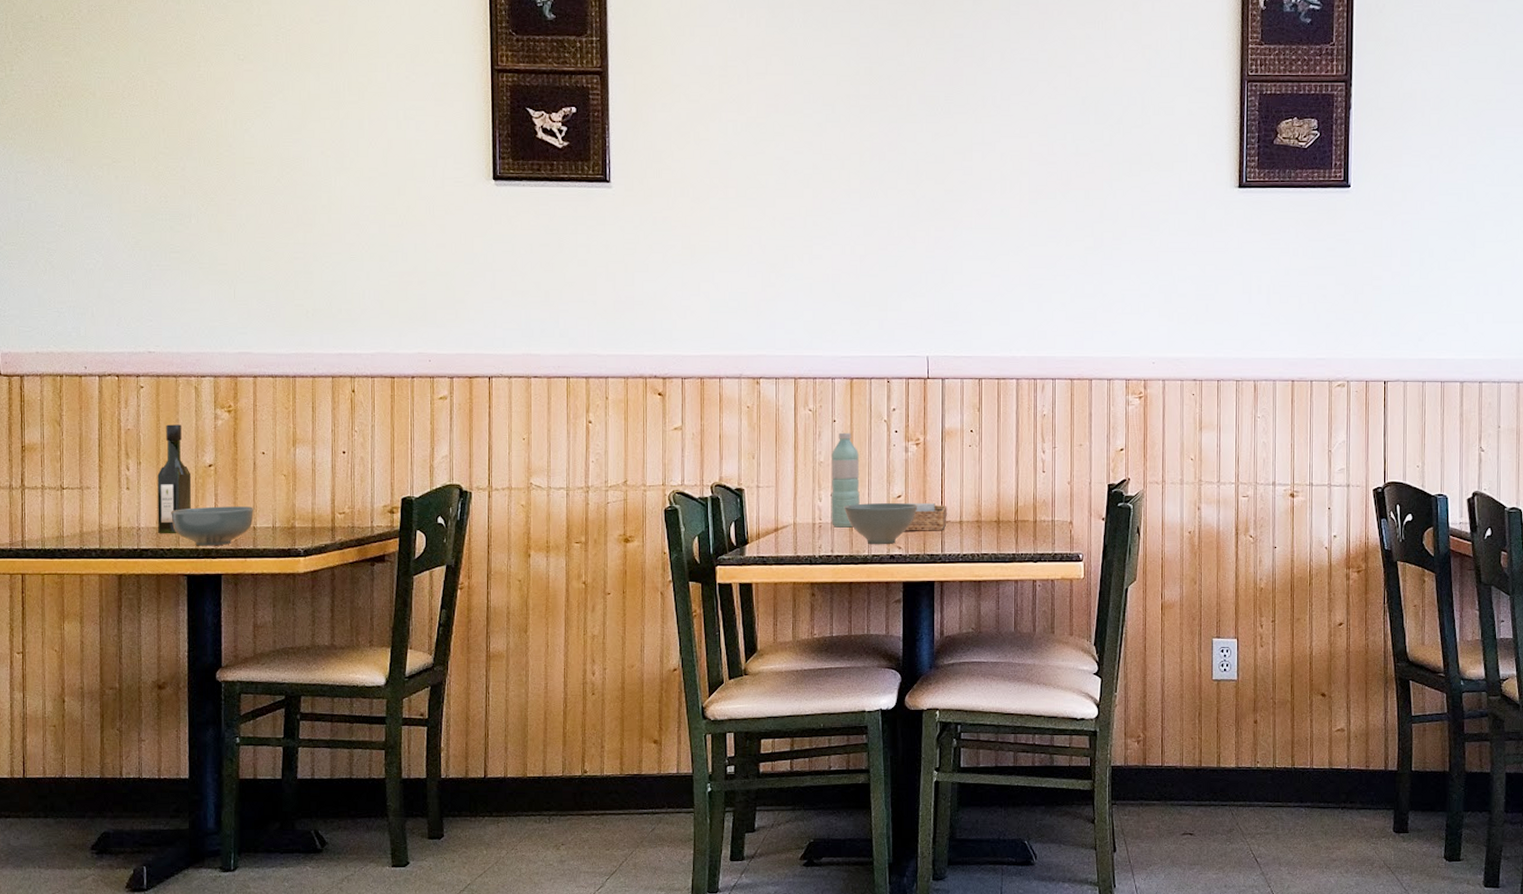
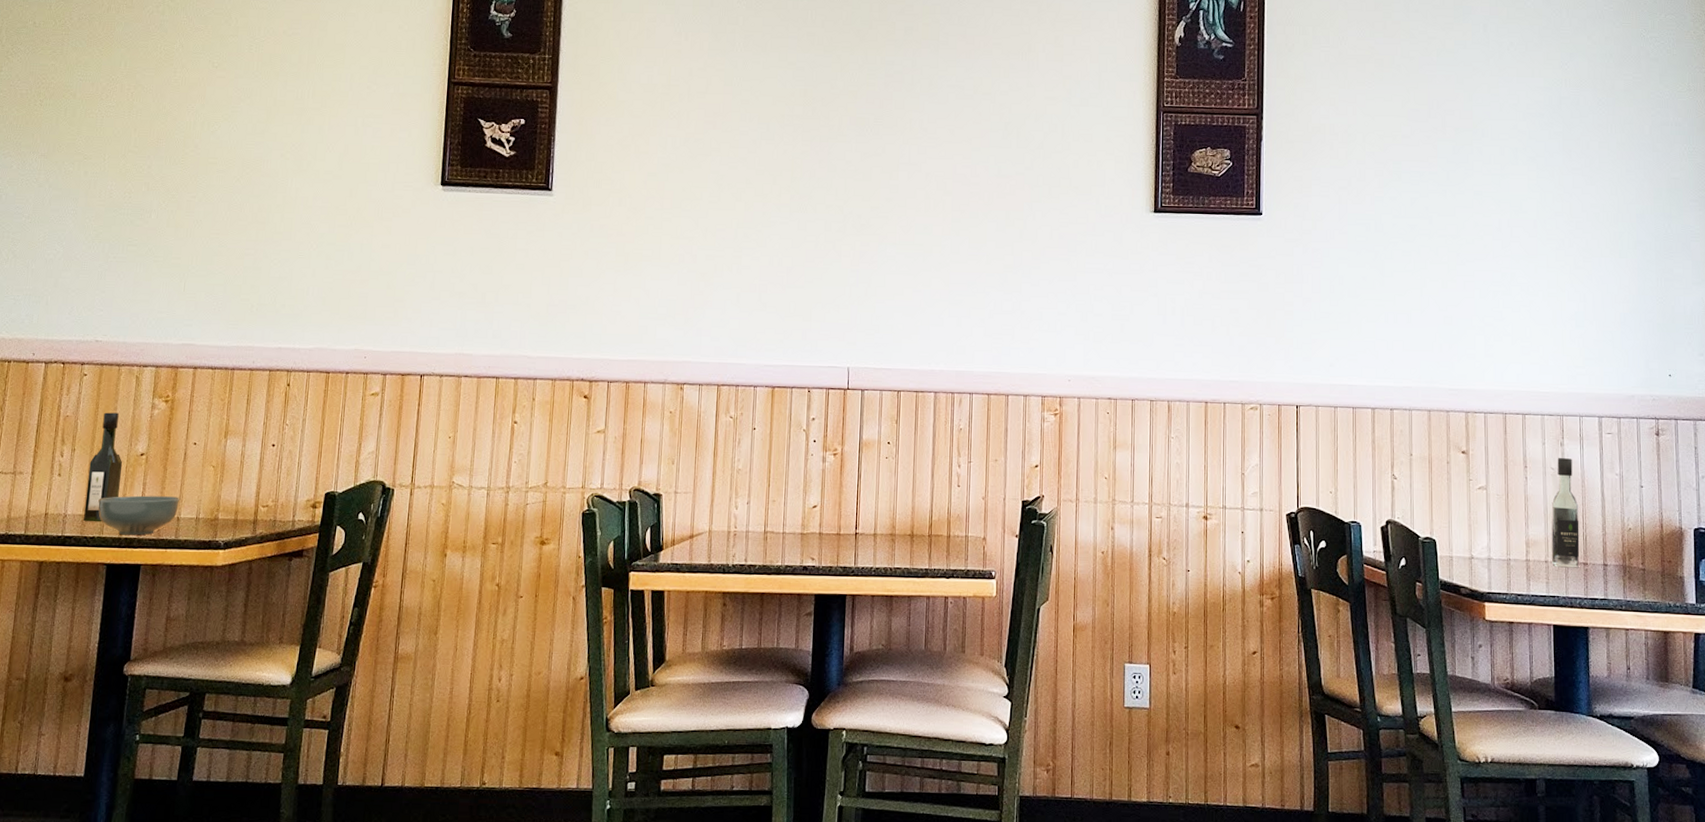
bottle: present [831,432,860,528] -> none [746,440,777,537]
bowl: present [843,503,918,545] -> none [759,512,833,556]
napkin holder: present [905,502,947,531] -> none [819,513,862,543]

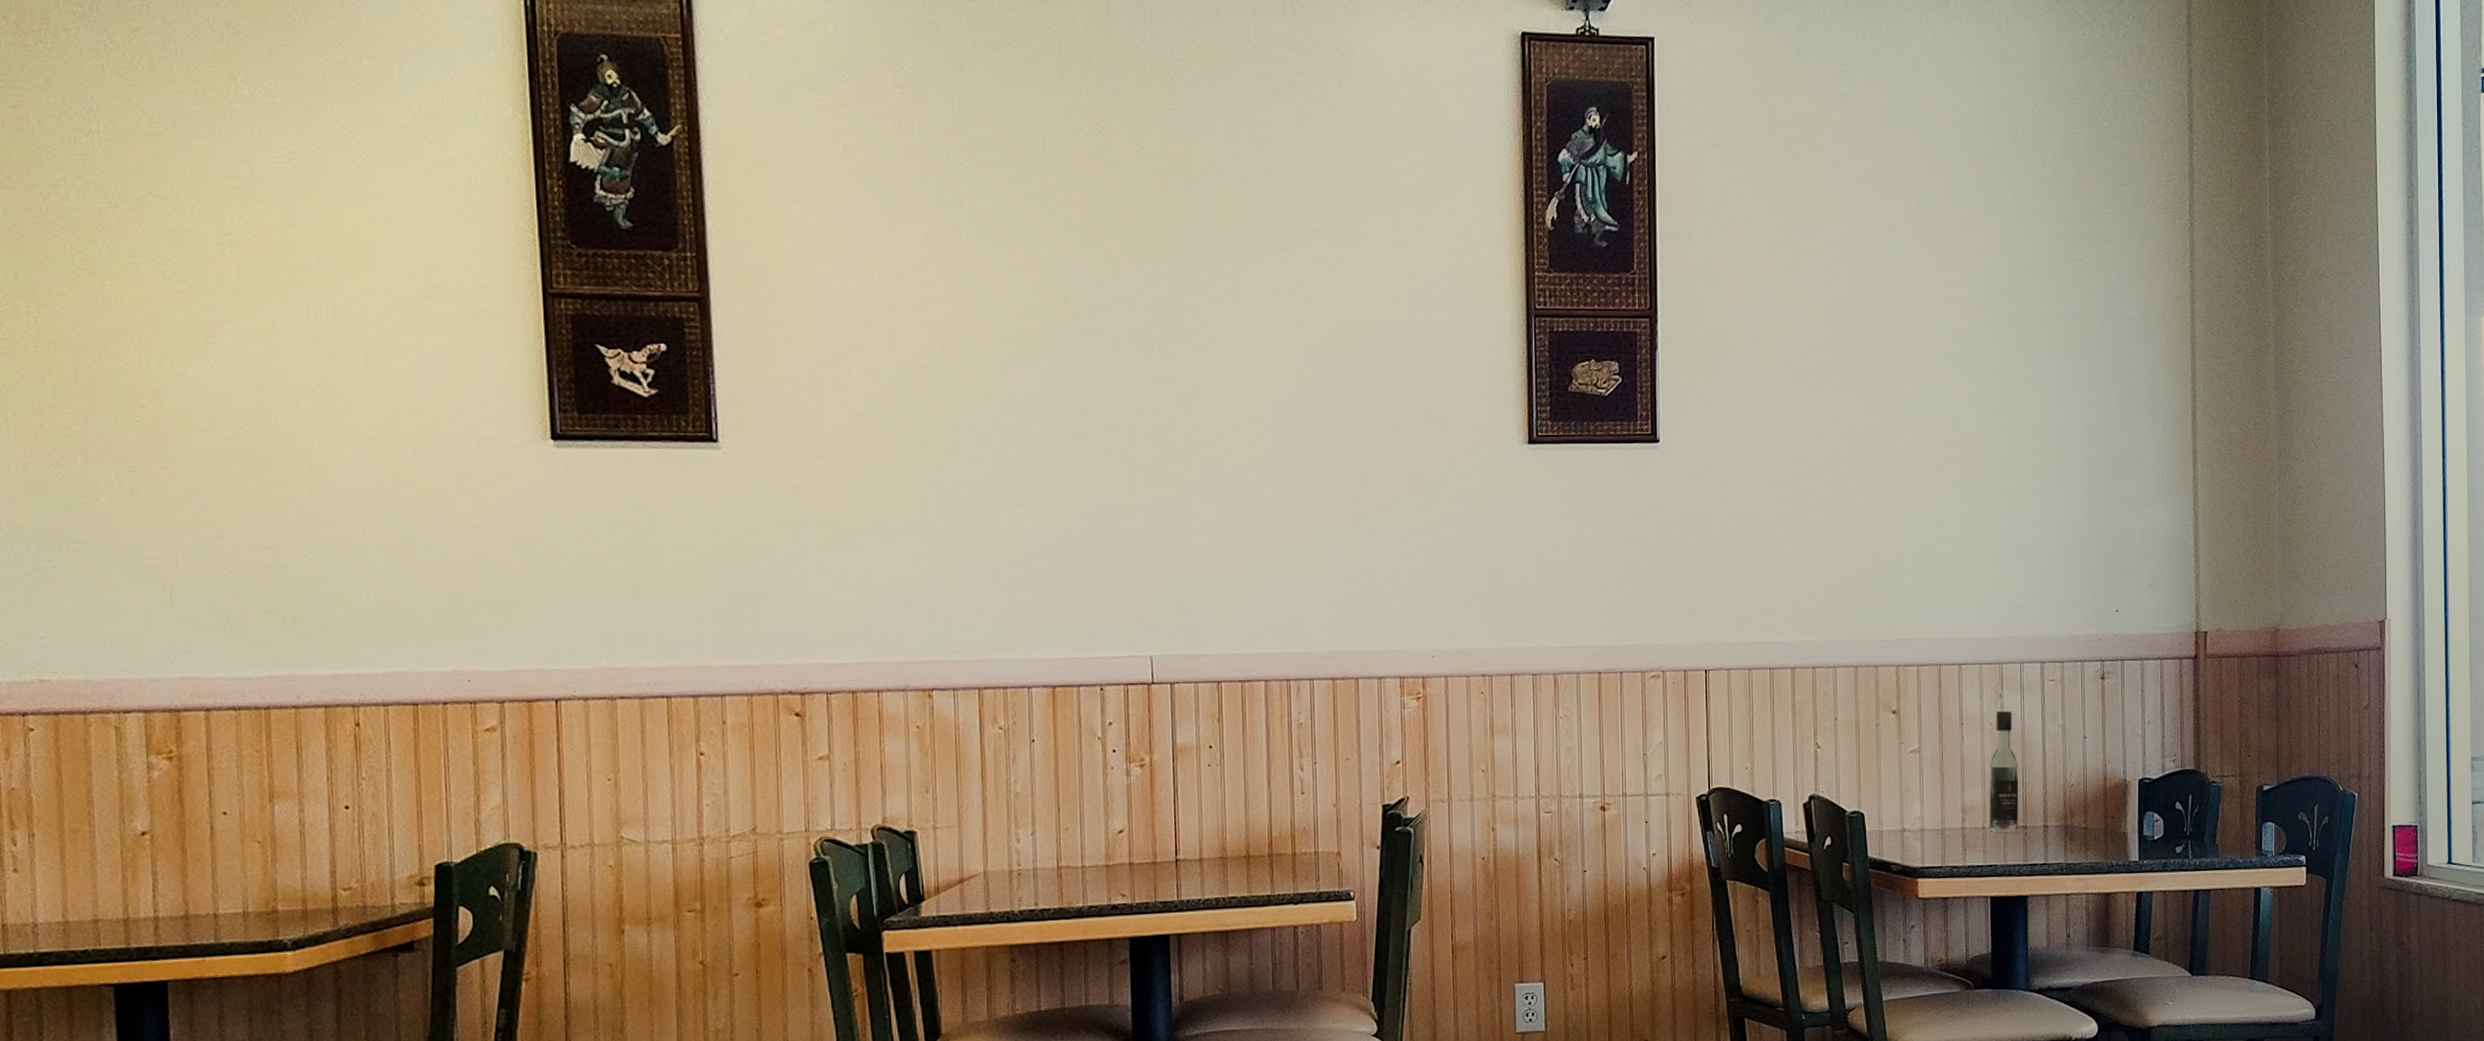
bottle: present [84,412,122,522] -> none [61,779,116,931]
bowl: present [98,495,181,536] -> none [85,886,215,944]

